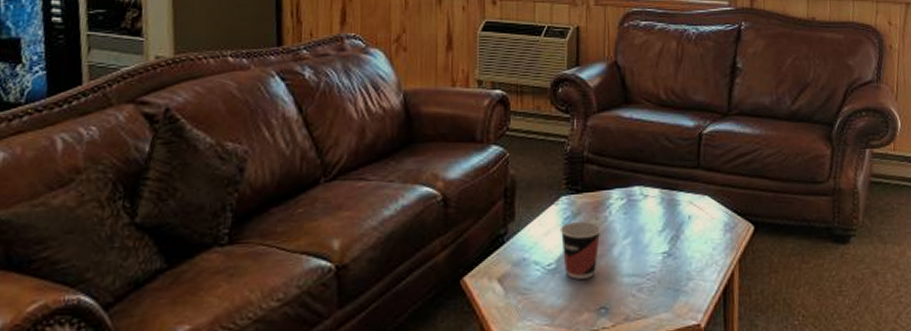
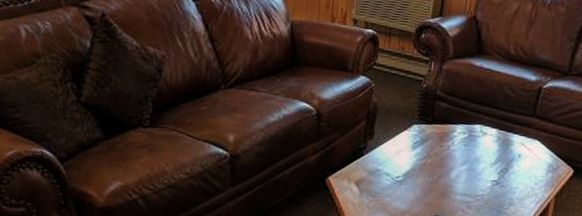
cup: present [559,221,601,279] -> none [409,146,444,192]

